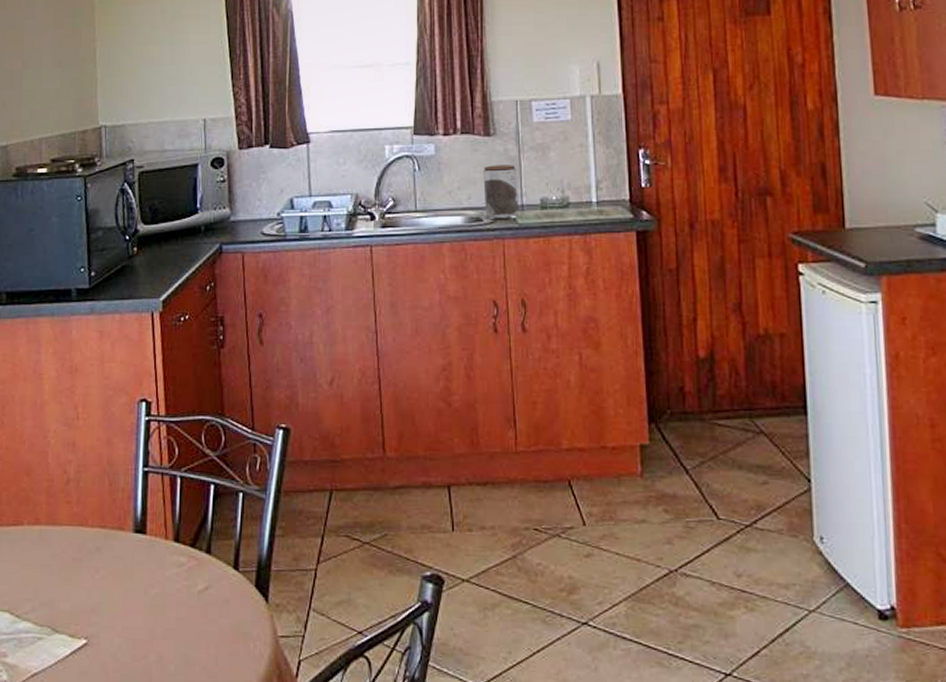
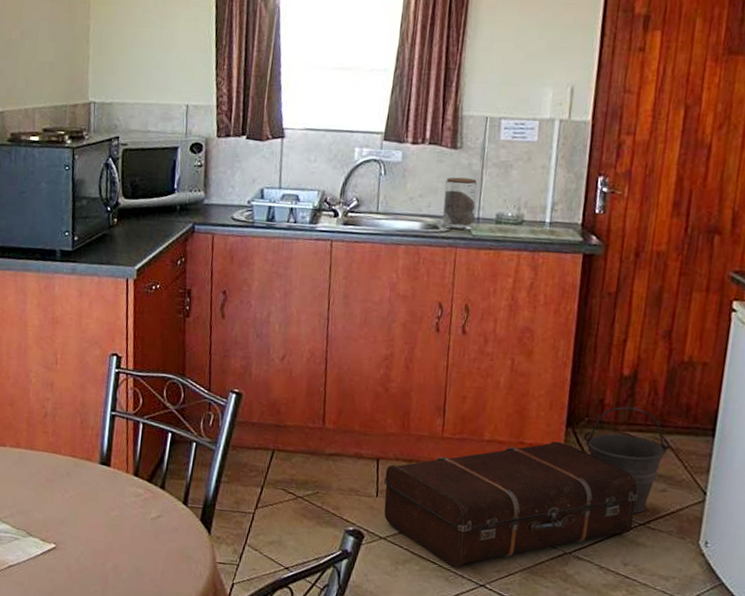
suitcase: none [458,441,739,604] -> present [383,441,638,567]
bucket: none [669,392,762,514] -> present [584,406,670,514]

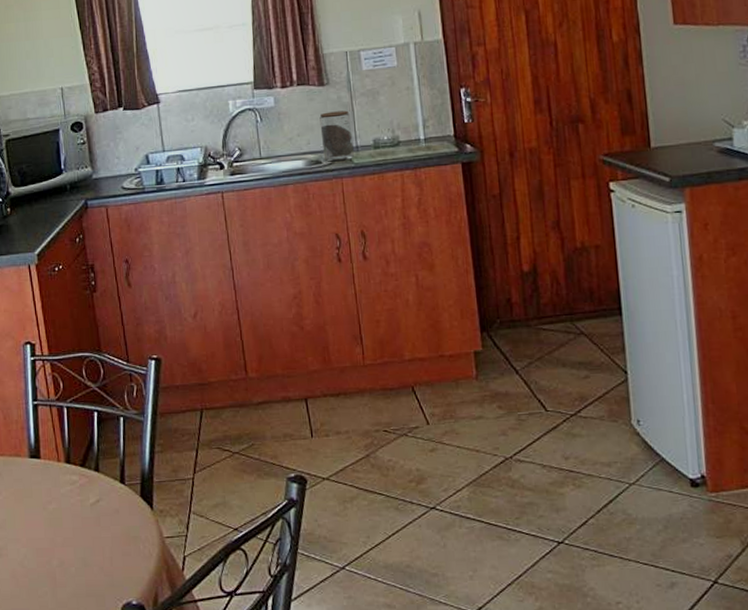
suitcase: present [383,441,638,567] -> none [315,348,565,494]
bucket: present [584,406,670,514] -> none [499,301,583,406]

